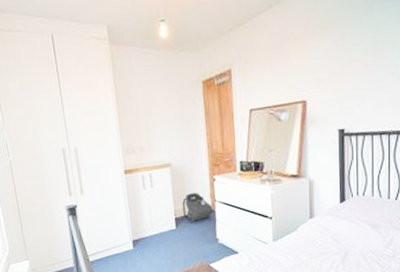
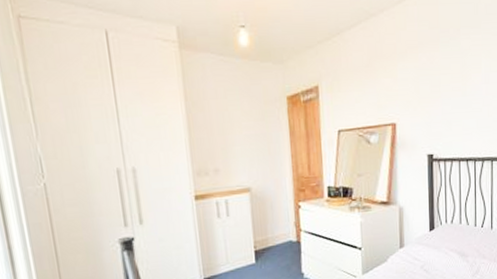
backpack: present [182,193,214,222] -> none [263,221,299,255]

